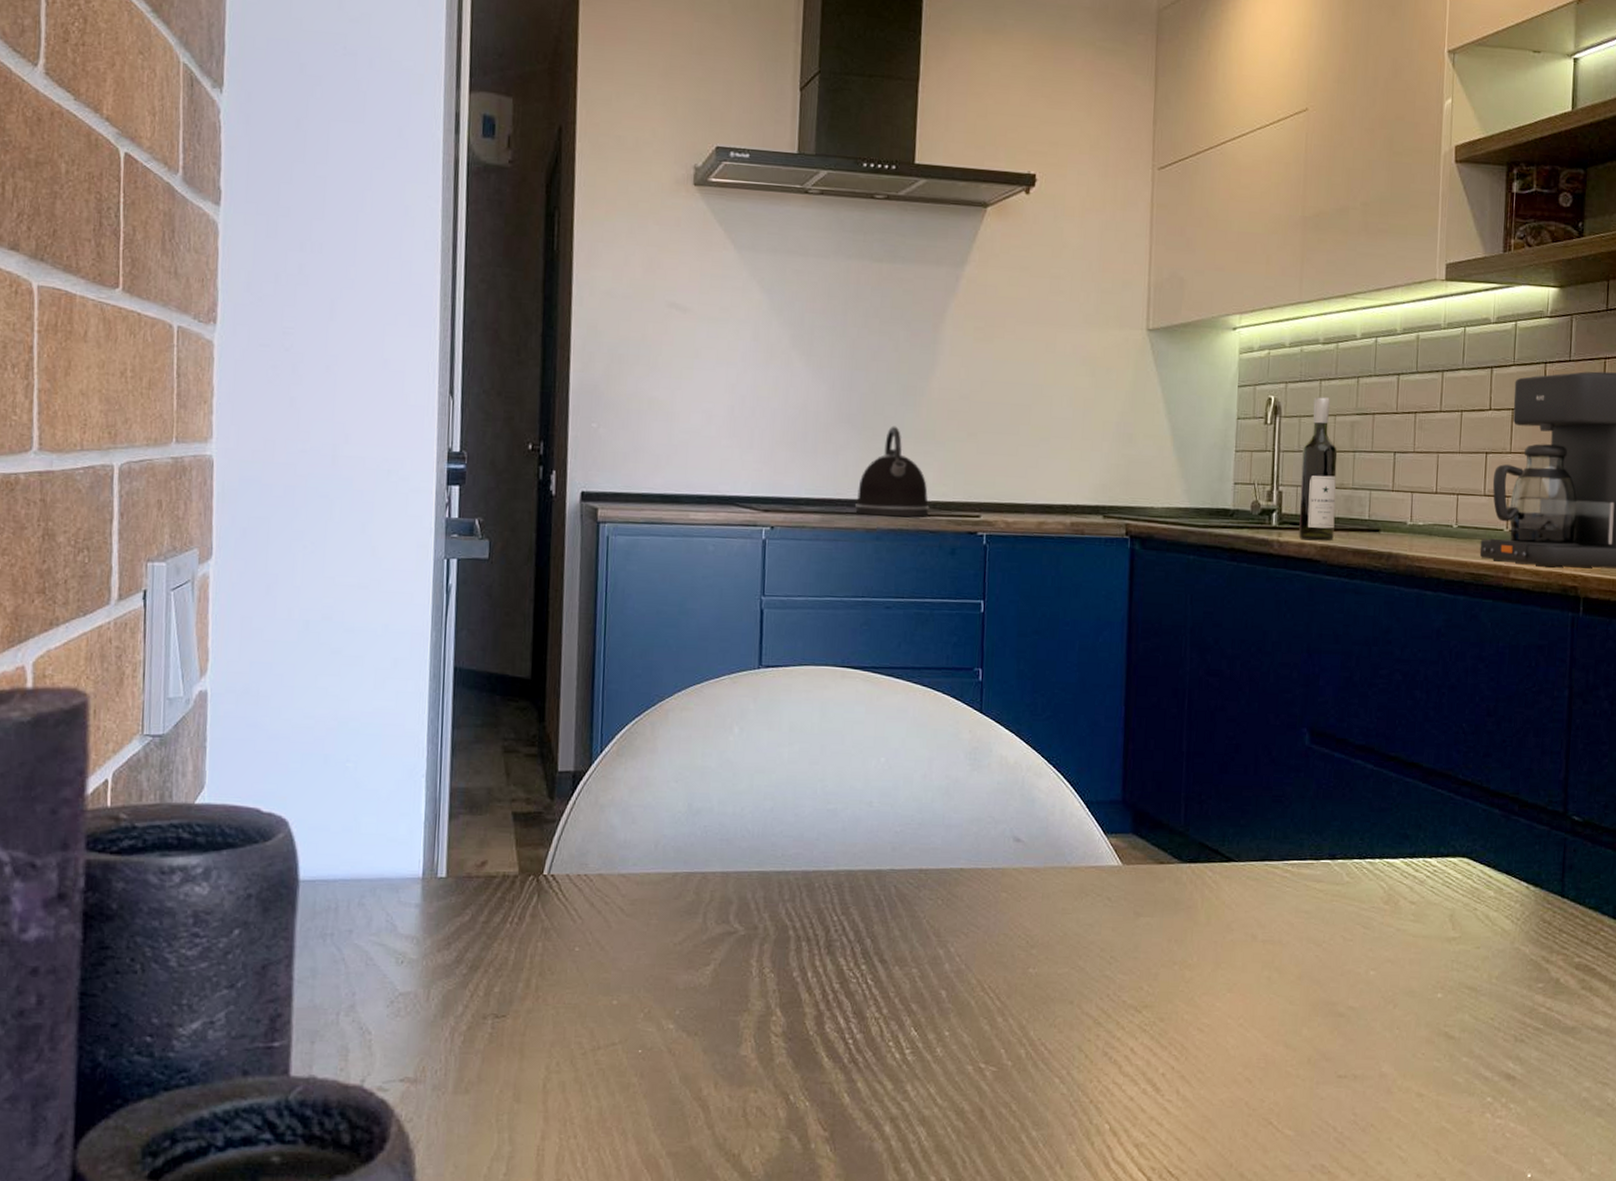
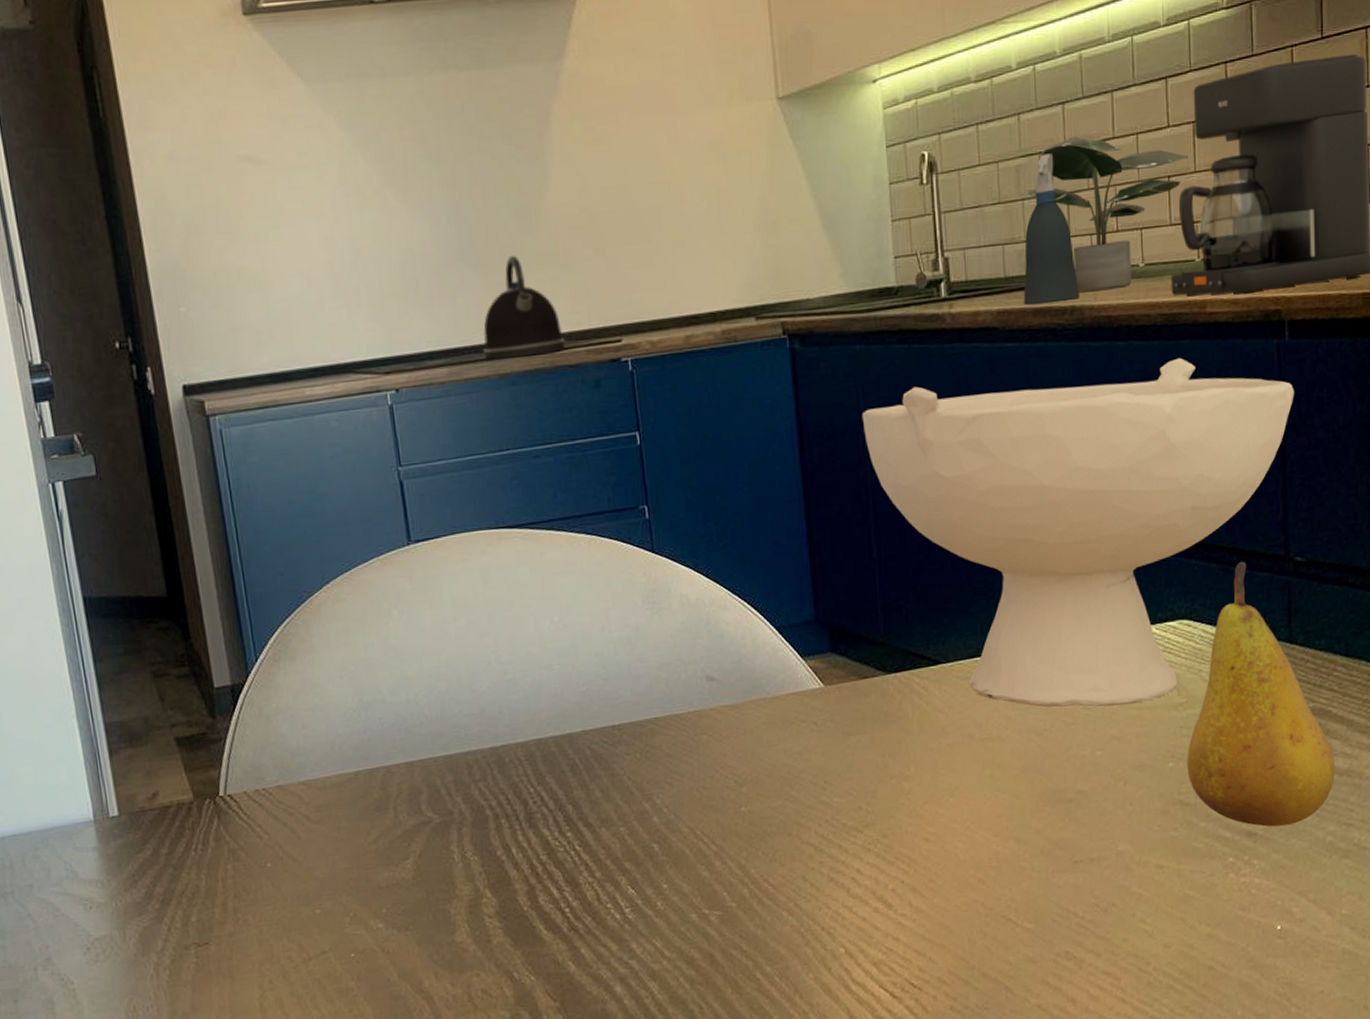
ceramic bowl: none [1187,601,1584,931] -> present [861,357,1294,708]
bottle: present [1299,396,1338,542] -> none [965,143,1010,308]
spray bottle: none [1346,415,1397,547] -> present [1023,153,1079,305]
potted plant: none [1357,404,1506,544] -> present [1025,136,1189,293]
fruit: none [1454,811,1595,1074] -> present [1187,561,1335,827]

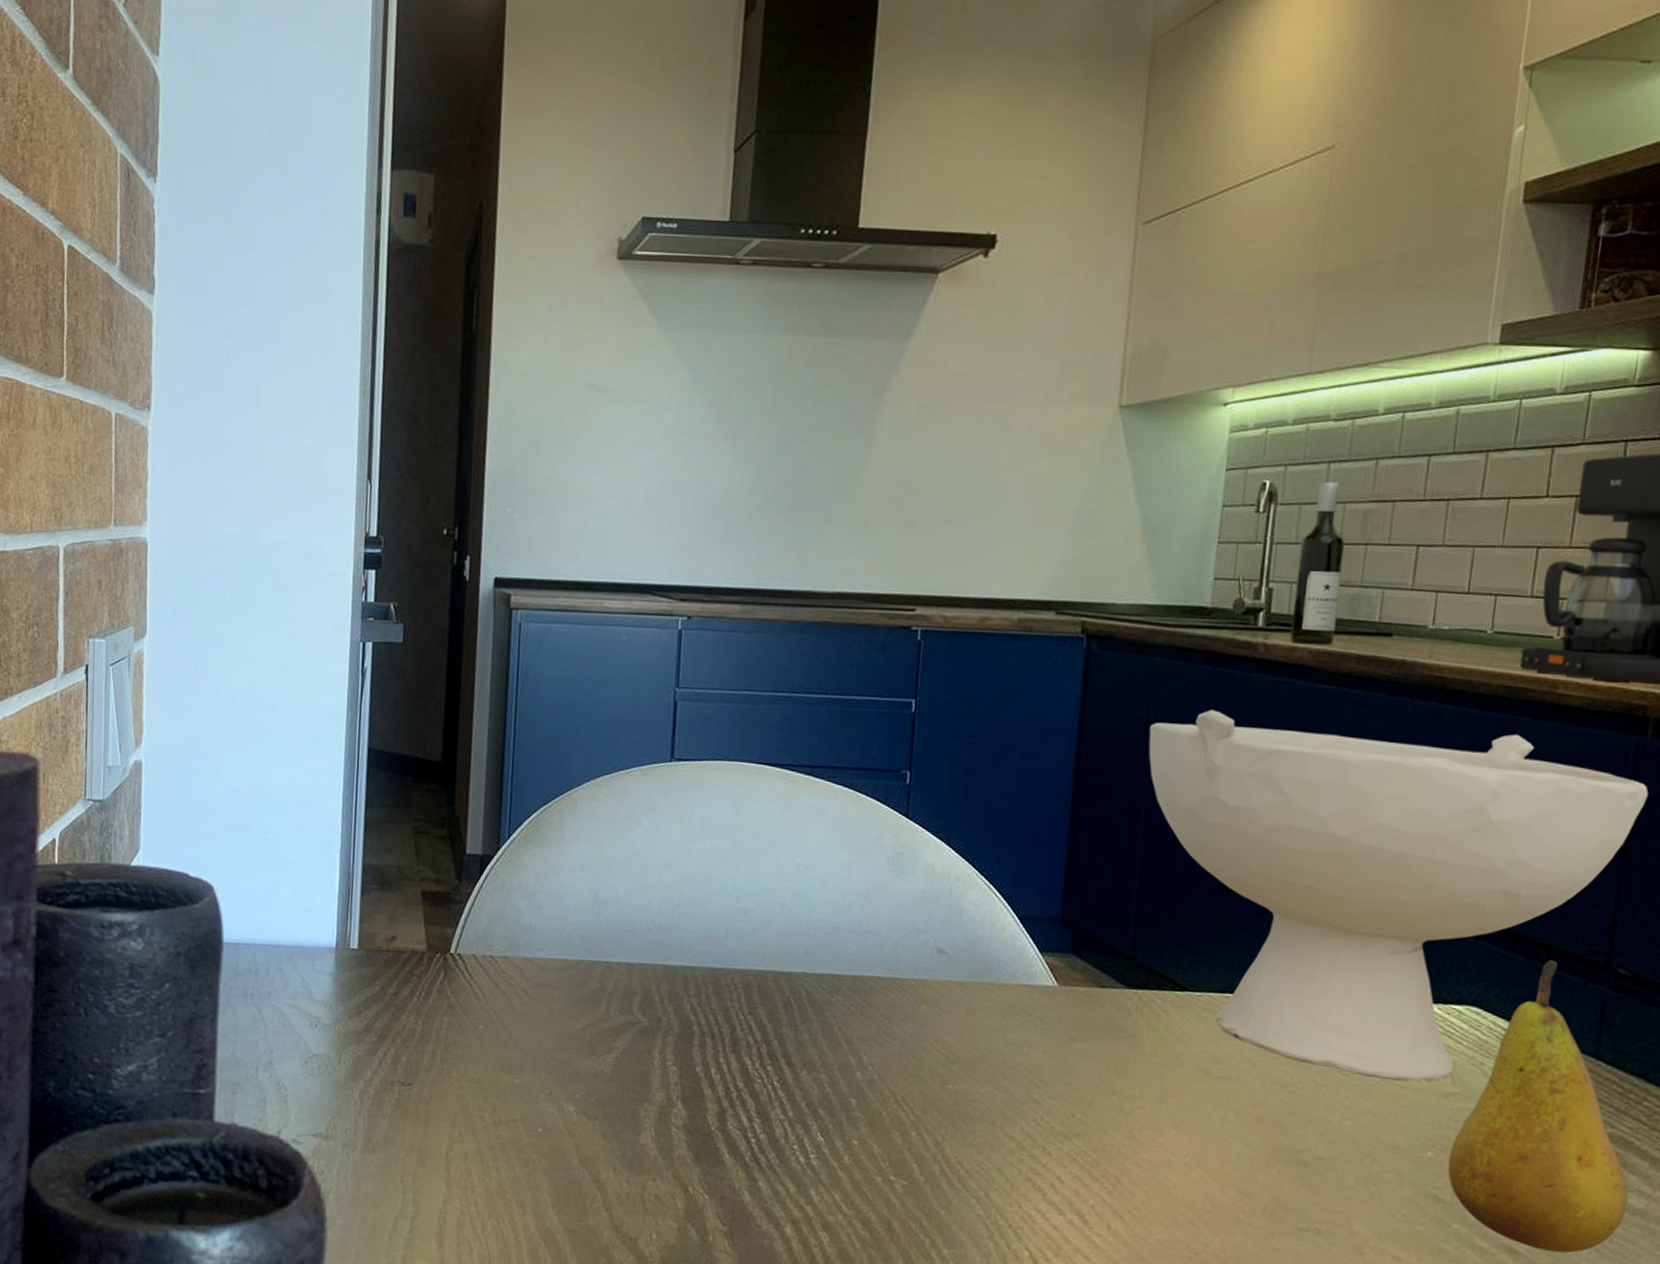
kettle: present [483,255,565,360] -> none [778,512,859,610]
bottle: none [965,143,1010,308] -> present [1290,481,1345,646]
spray bottle: present [1023,153,1079,305] -> none [1348,503,1415,654]
potted plant: present [1025,136,1189,293] -> none [1370,490,1566,652]

